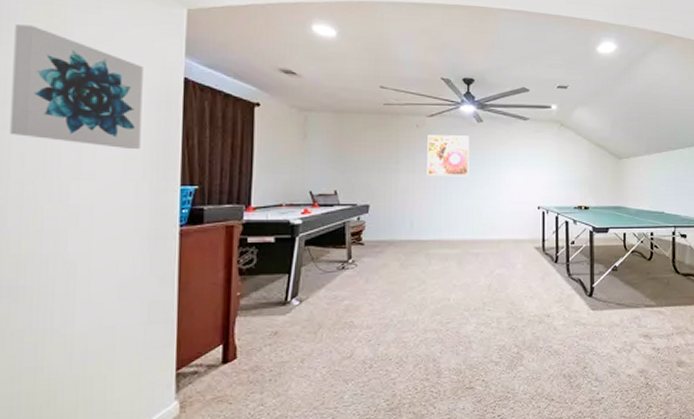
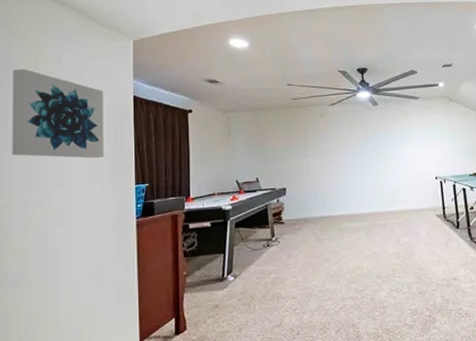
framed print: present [427,134,469,176] -> none [331,119,370,158]

